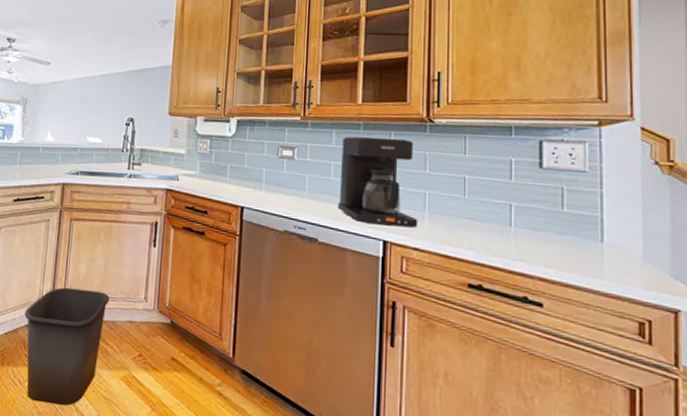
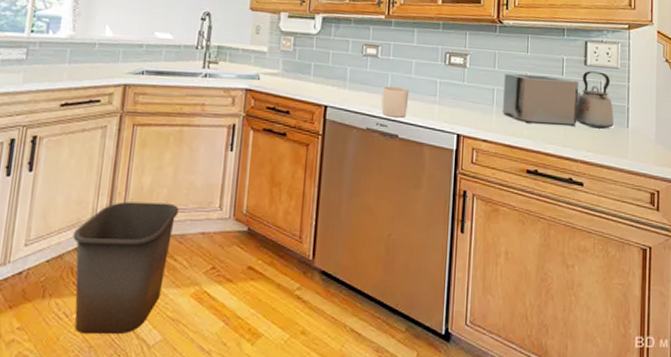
mug: none [299,188,329,221] -> present [381,86,409,118]
coffee maker: present [337,136,418,228] -> none [417,35,487,121]
toaster: none [435,176,533,239] -> present [502,73,579,127]
kettle: none [530,174,582,243] -> present [576,71,614,129]

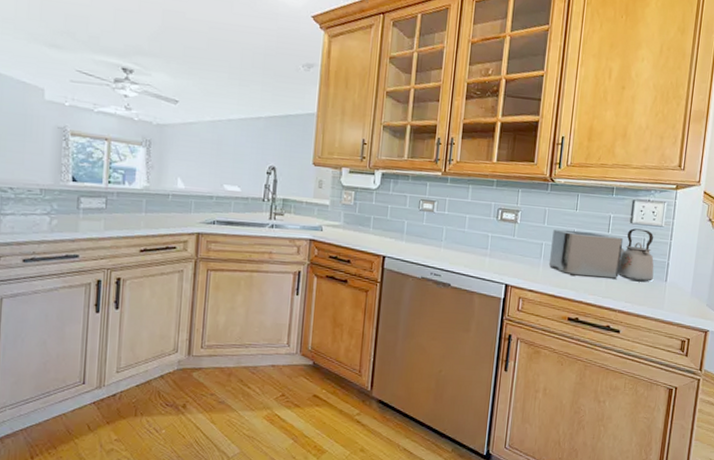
waste bin: present [73,201,179,333] -> none [158,337,251,447]
mug: present [381,86,409,118] -> none [435,239,463,268]

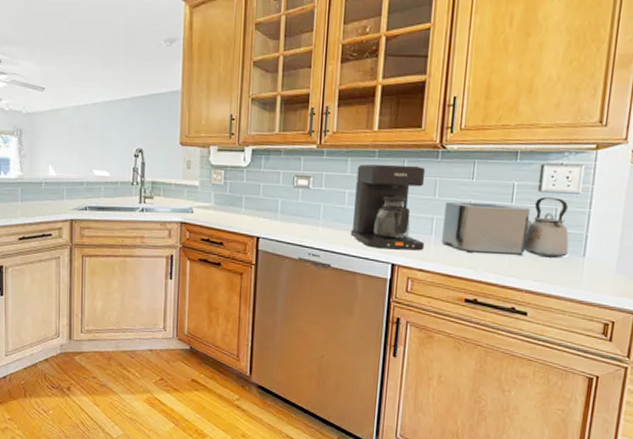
coffee maker: none [469,192,537,273] -> present [350,164,426,251]

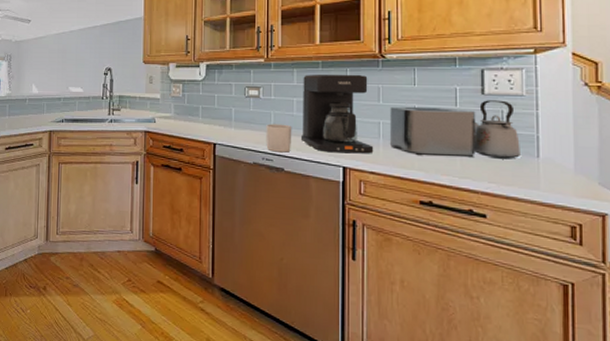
mug: none [313,217,342,248] -> present [266,124,292,152]

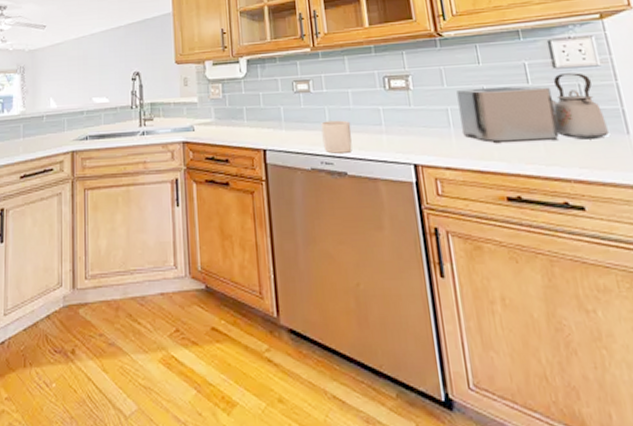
coffee maker: present [300,74,374,154] -> none [355,56,446,149]

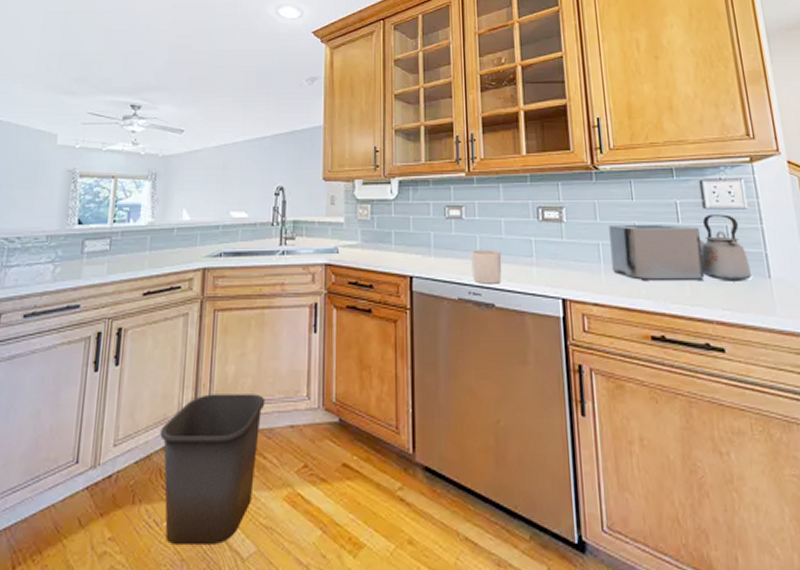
waste bin: none [44,265,136,403] -> present [160,394,265,544]

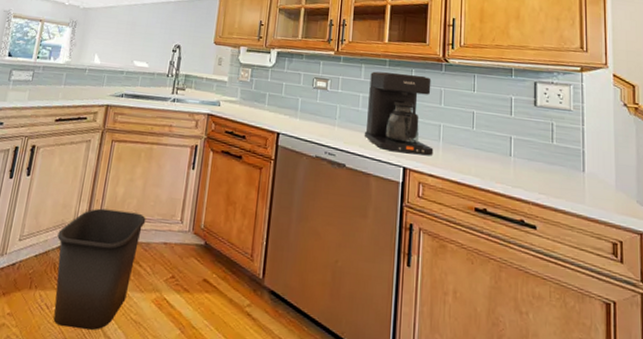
mug: present [471,249,502,284] -> none [329,117,357,148]
coffee maker: none [510,188,595,282] -> present [364,71,434,156]
toaster: present [609,224,705,282] -> none [448,110,529,168]
kettle: present [699,214,752,281] -> none [526,112,568,172]

